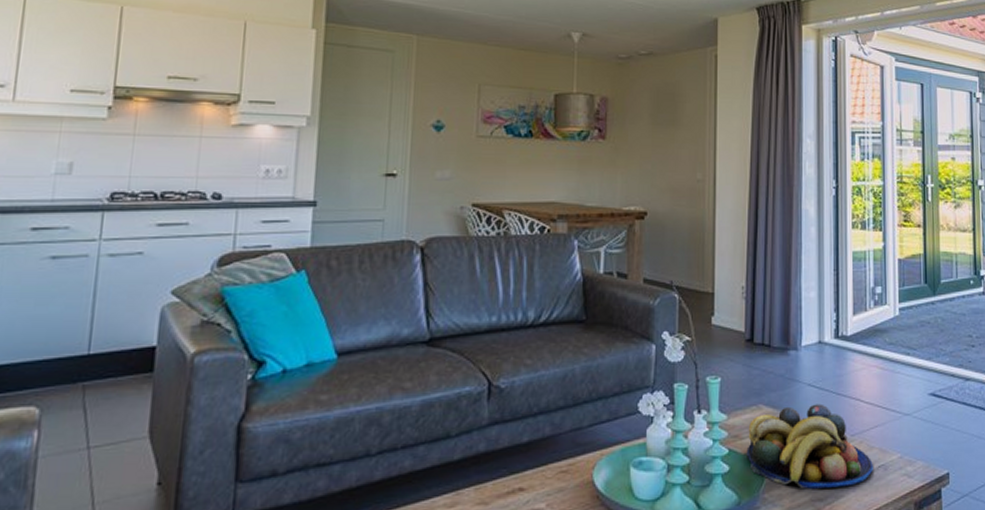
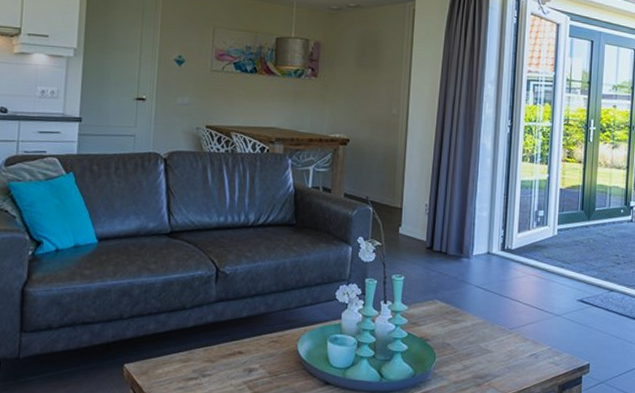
fruit bowl: present [746,403,874,489] -> none [422,302,527,369]

